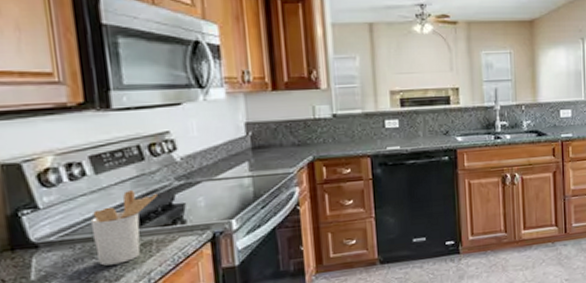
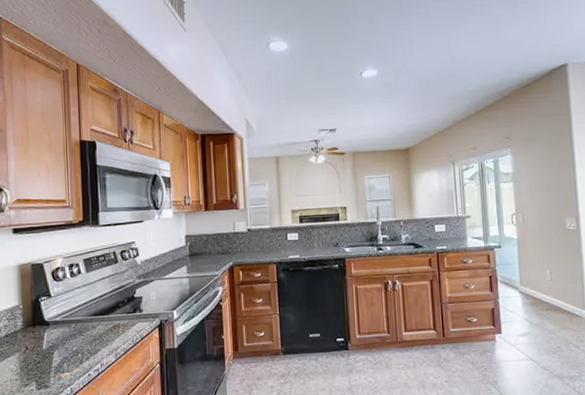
utensil holder: present [90,189,157,266] -> none [81,284,125,341]

